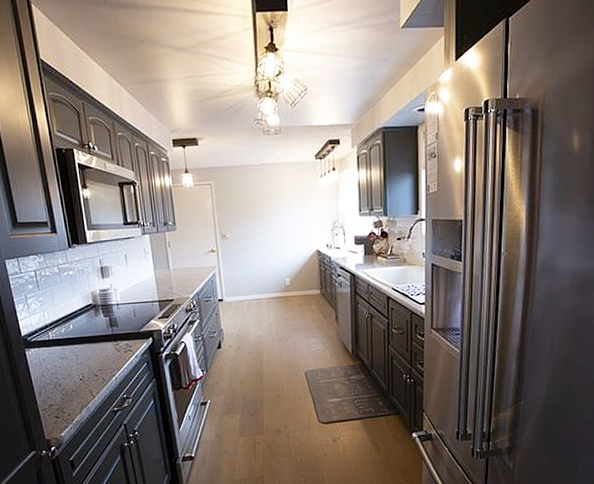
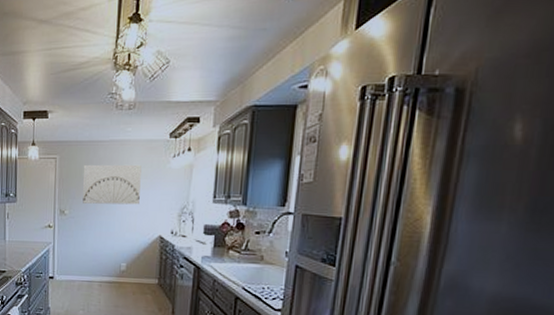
wall art: none [238,185,295,226] -> present [83,164,142,205]

